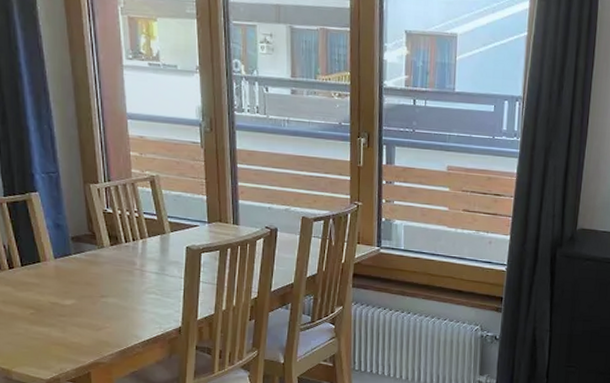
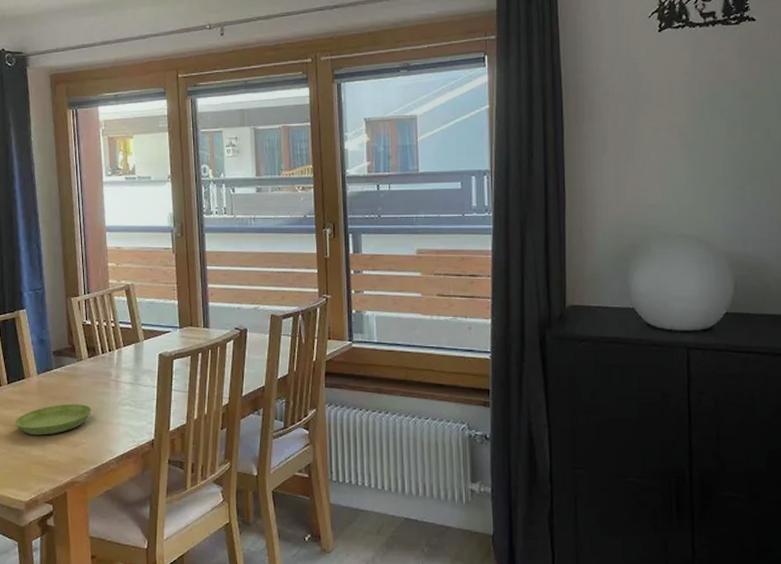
saucer: none [31,289,115,318] -> present [14,404,92,436]

